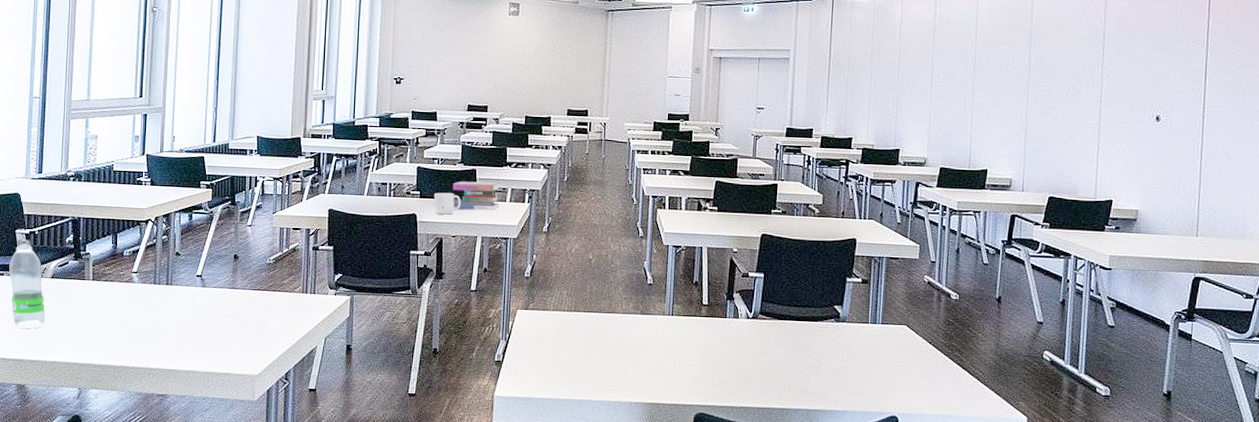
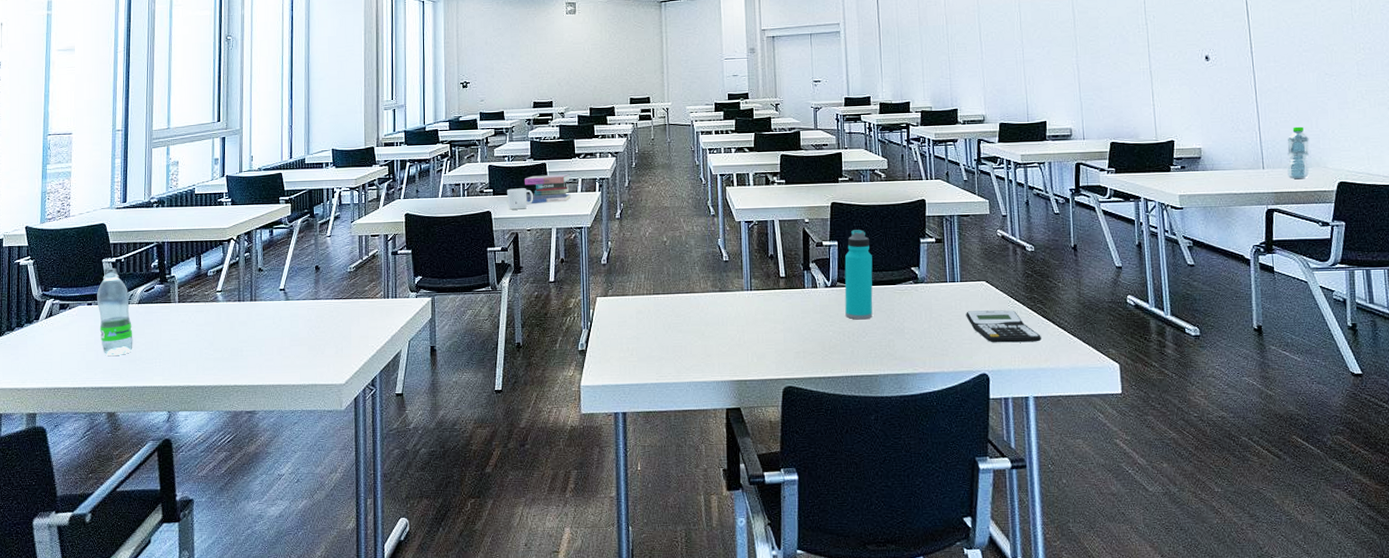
water bottle: none [764,263,797,354] -> present [844,230,873,320]
calculator: none [883,353,955,390] -> present [966,310,1041,343]
water bottle: none [1220,196,1247,250] -> present [1287,126,1310,180]

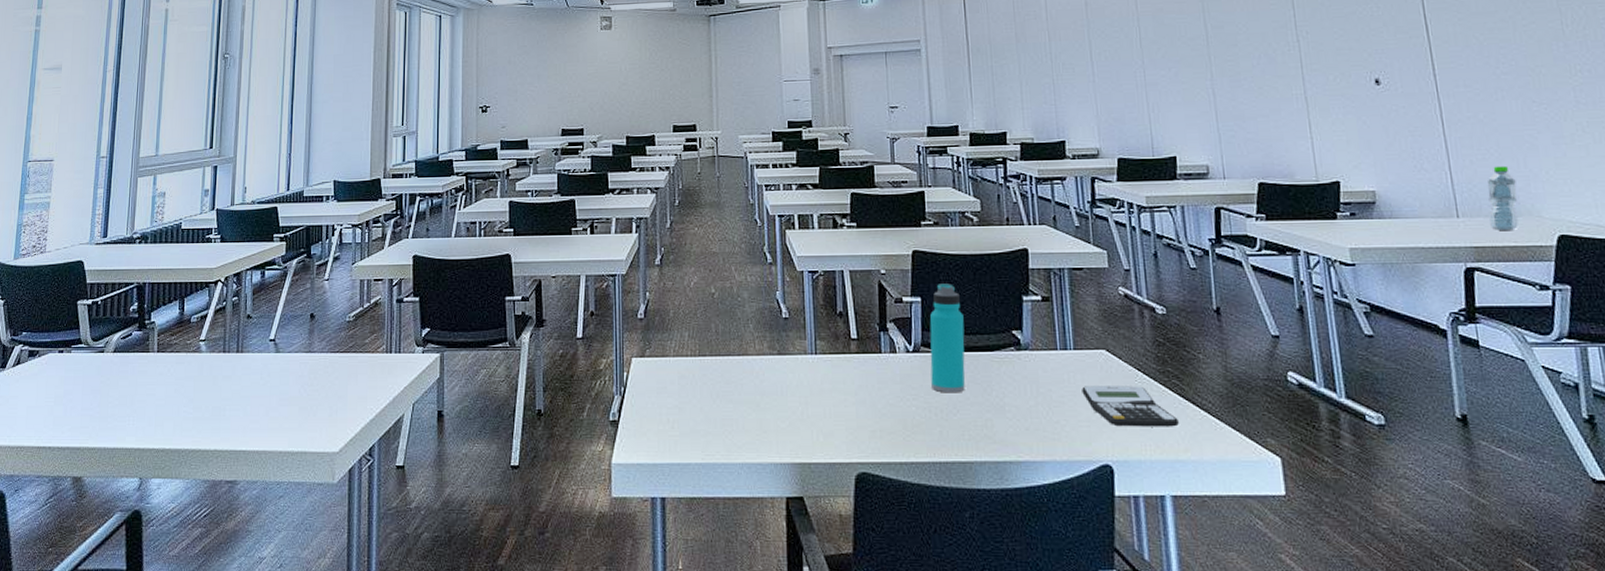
bottle: present [97,267,133,357] -> none [69,311,106,412]
mug: present [506,188,534,210] -> none [529,228,561,253]
books: present [523,174,571,203] -> none [549,212,603,246]

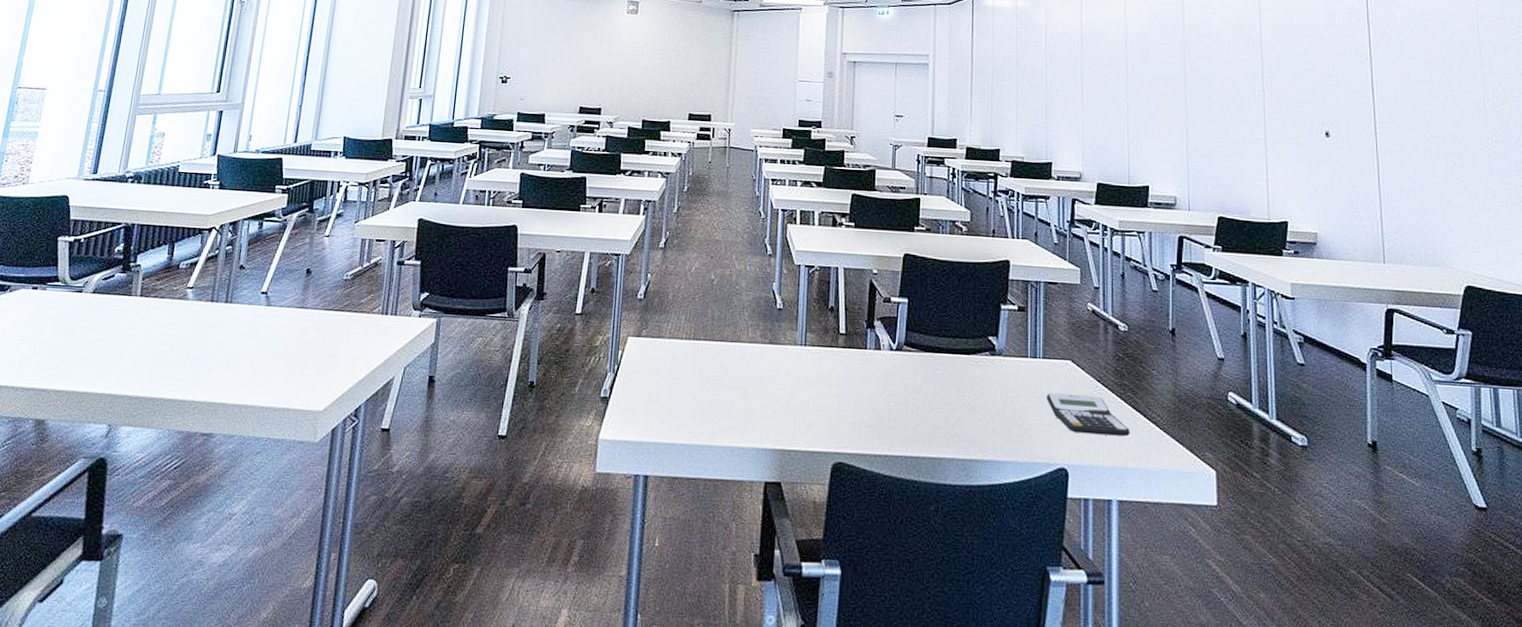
water bottle: present [929,284,965,393] -> none [910,287,946,392]
water bottle: present [1487,165,1518,231] -> none [1410,219,1435,279]

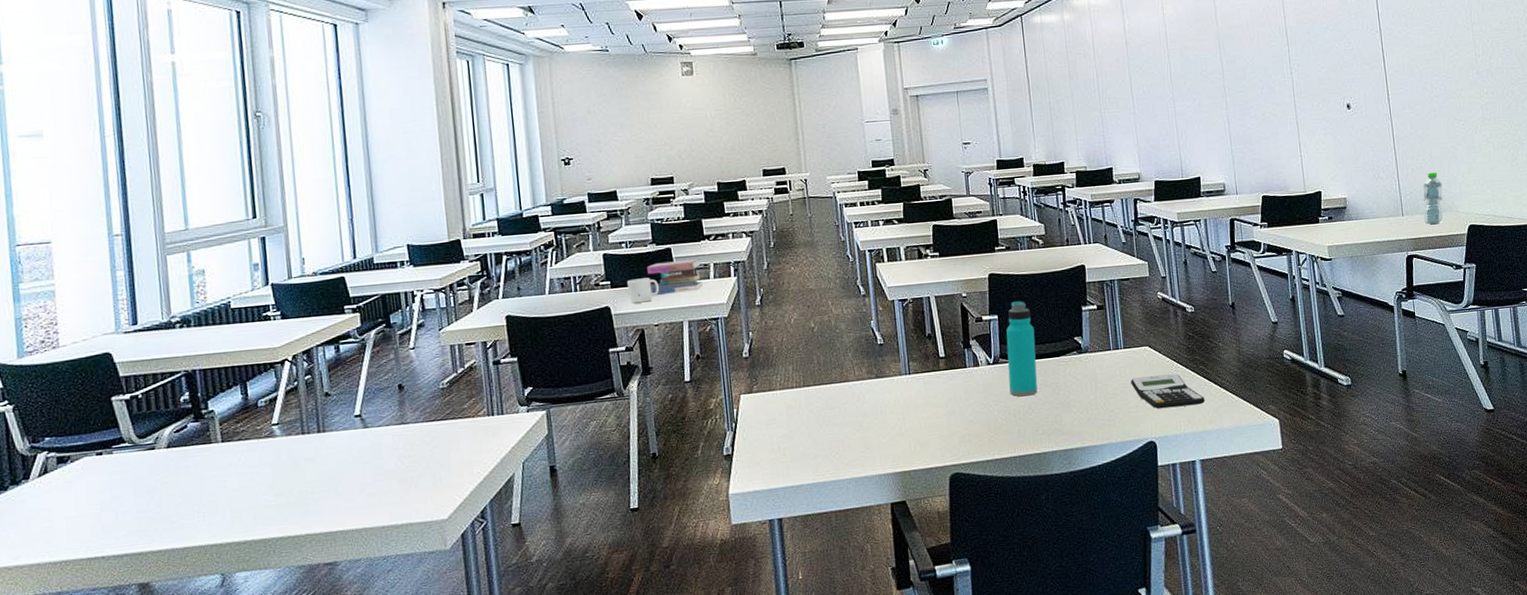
mug: none [537,202,569,227] -> present [626,277,660,304]
books: none [559,189,613,224] -> present [646,259,703,295]
water bottle: none [910,287,946,392] -> present [1006,301,1038,396]
water bottle: none [1410,219,1435,279] -> present [1423,172,1443,225]

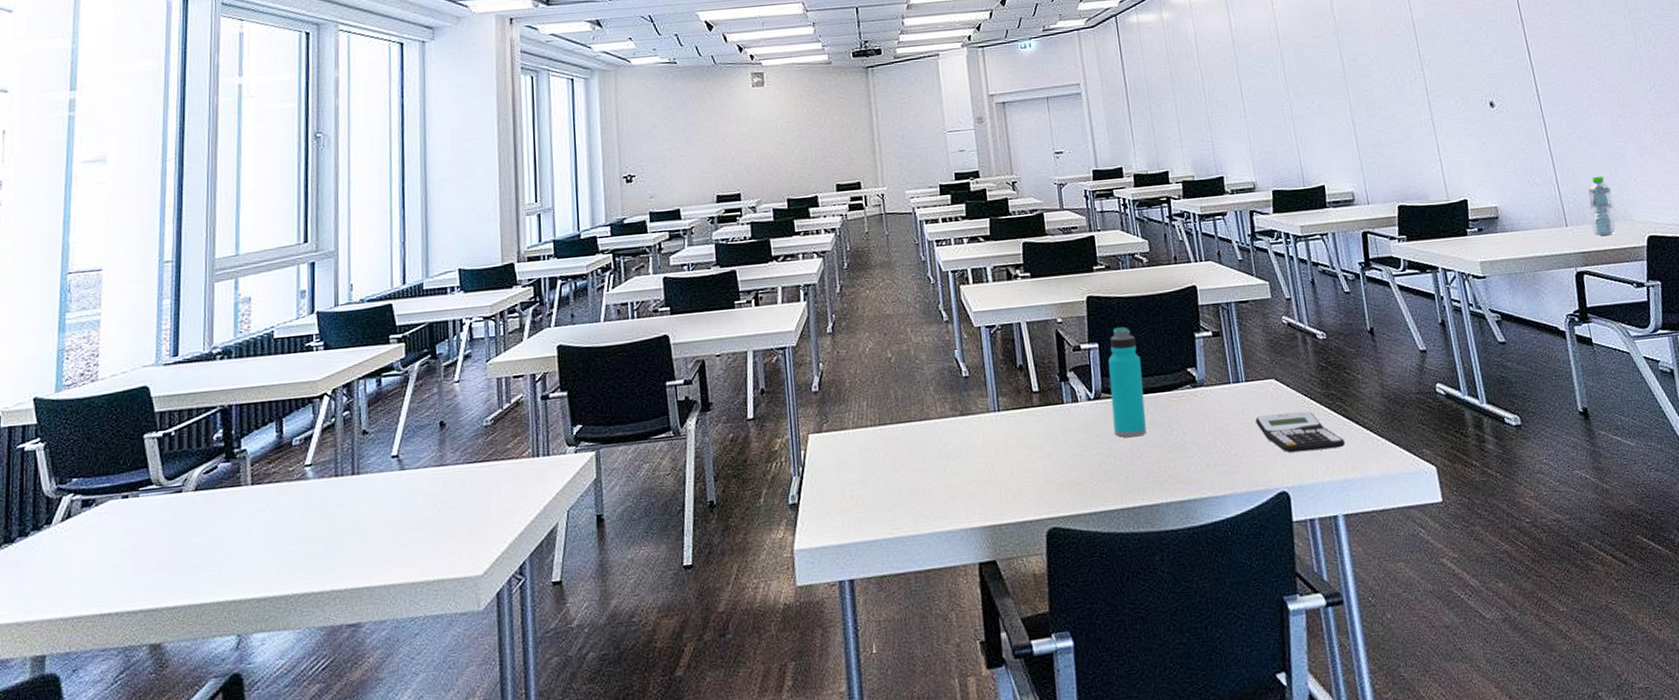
mug: present [626,277,660,304] -> none [687,303,723,332]
books: present [646,259,703,295] -> none [708,282,770,322]

